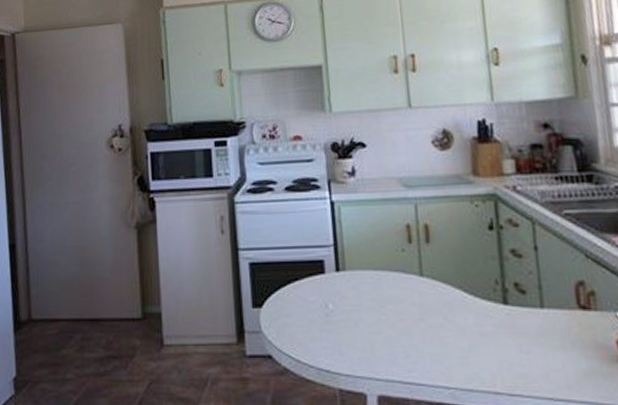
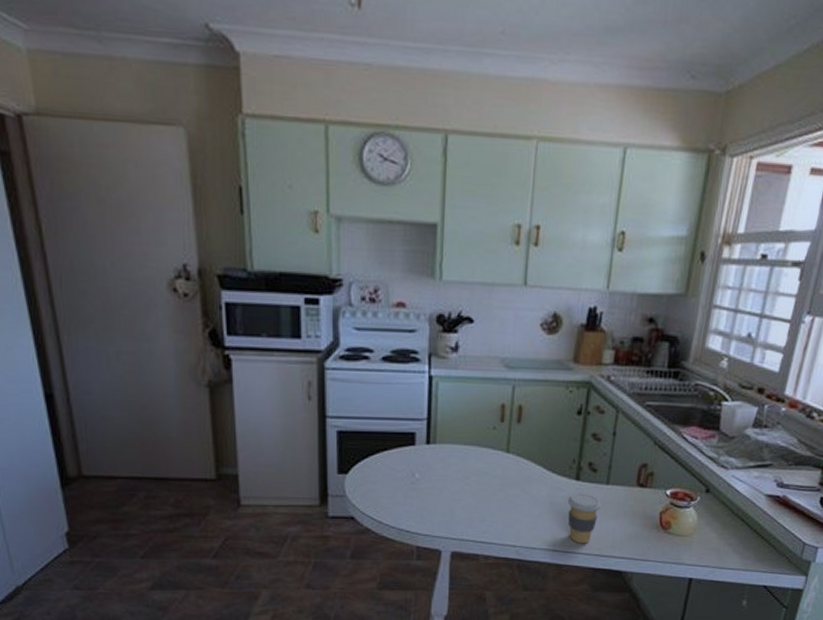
coffee cup: none [499,319,541,384] -> present [567,493,601,544]

